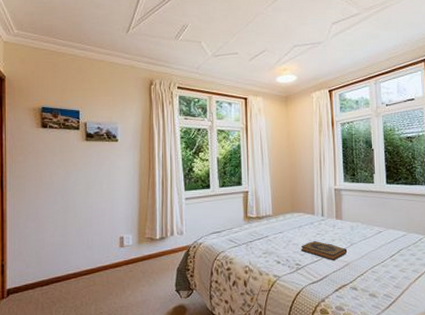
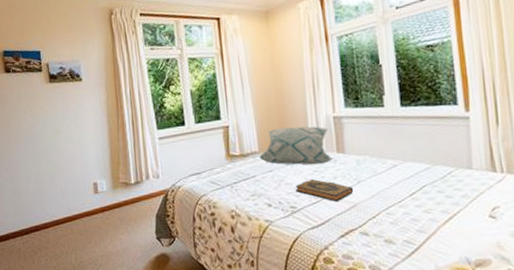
decorative pillow: none [272,195,332,229] -> present [259,126,333,165]

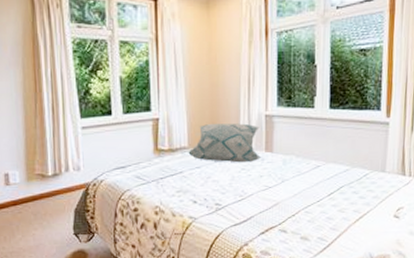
hardback book: present [296,179,354,202] -> none [222,177,278,200]

